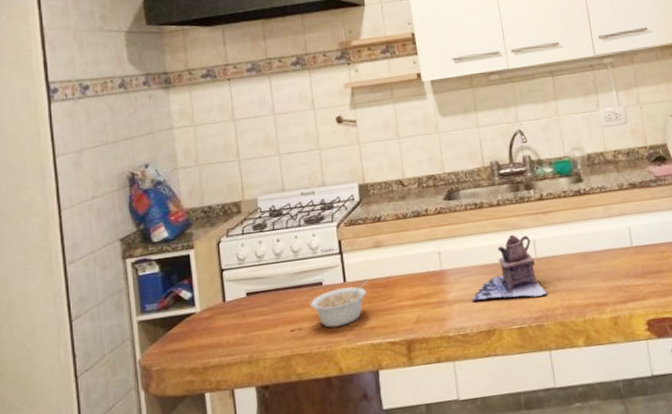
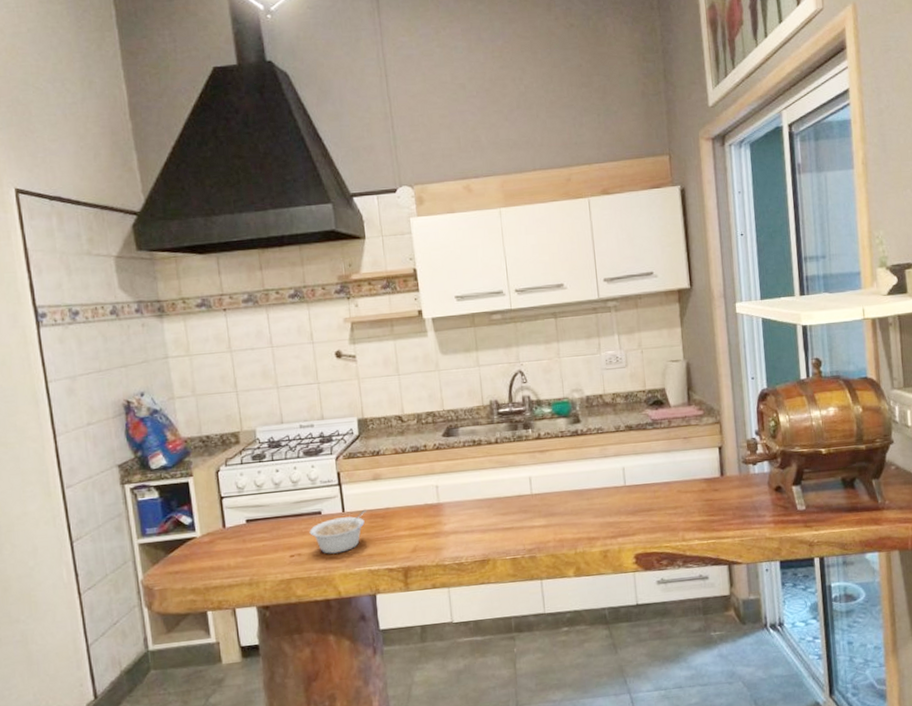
teapot: present [472,235,548,302] -> none [468,472,542,534]

